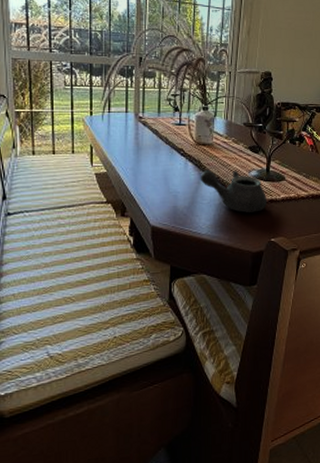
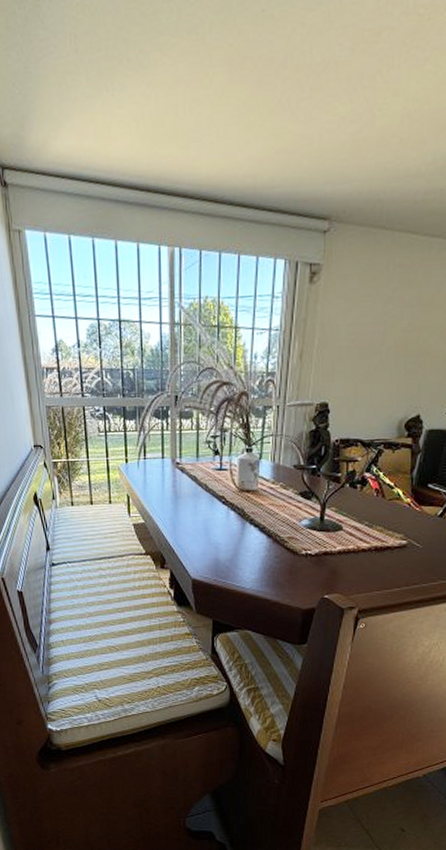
teapot: present [200,170,267,213] -> none [243,519,320,566]

